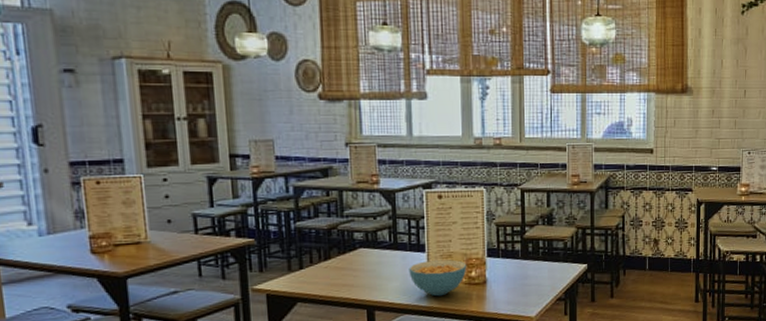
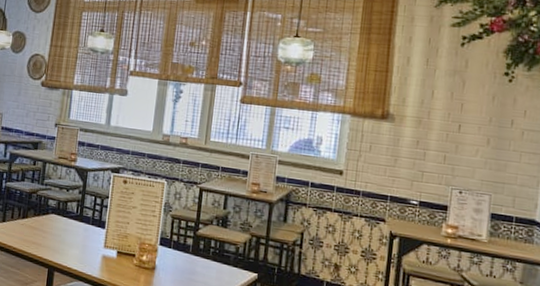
cereal bowl: present [408,259,467,297] -> none [88,236,140,272]

